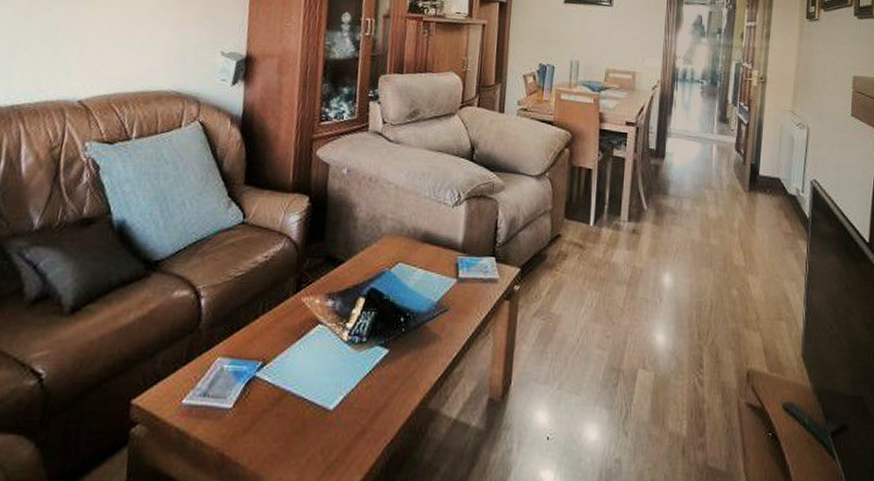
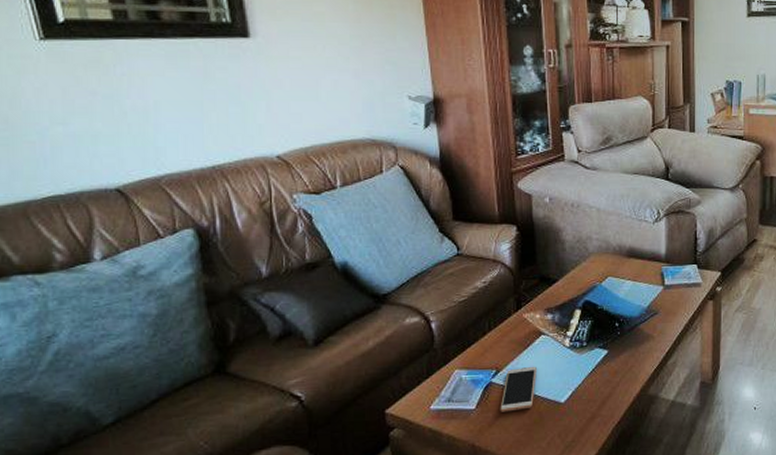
smartphone: none [259,361,308,416] -> present [500,366,537,412]

